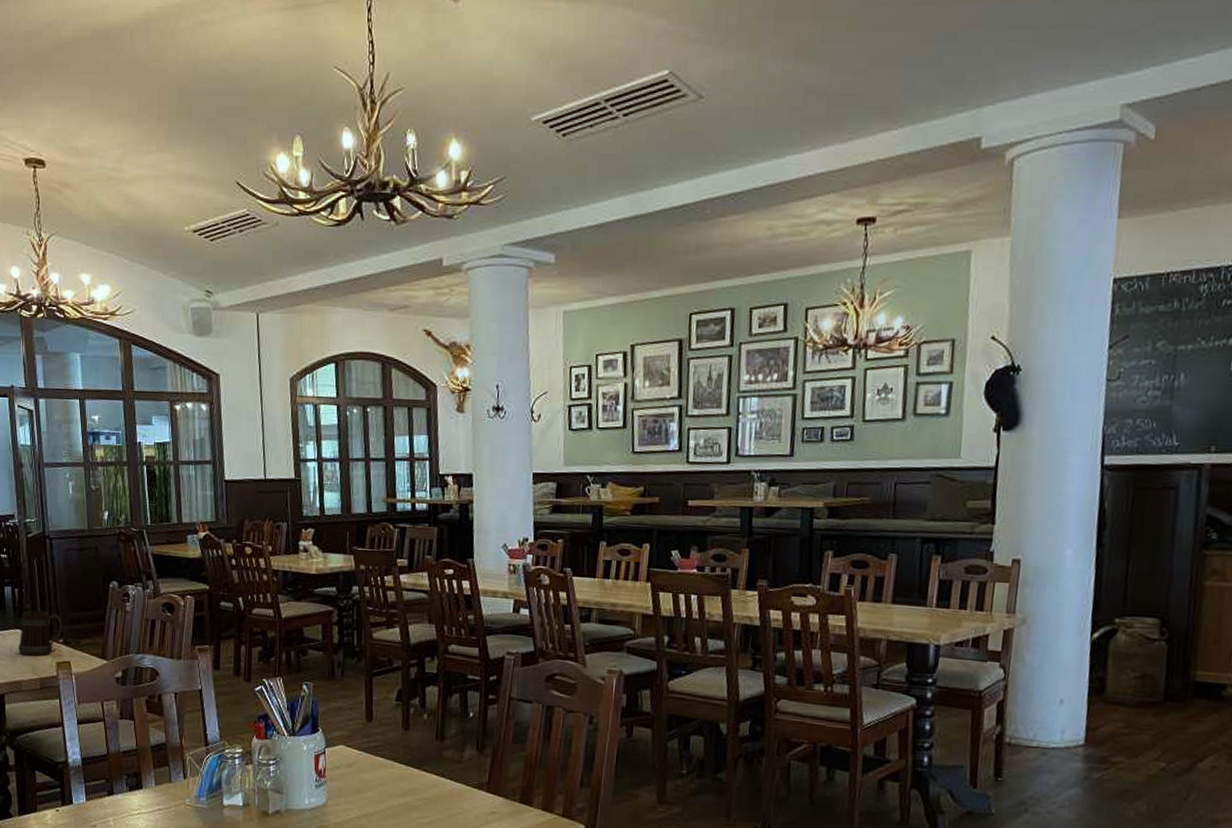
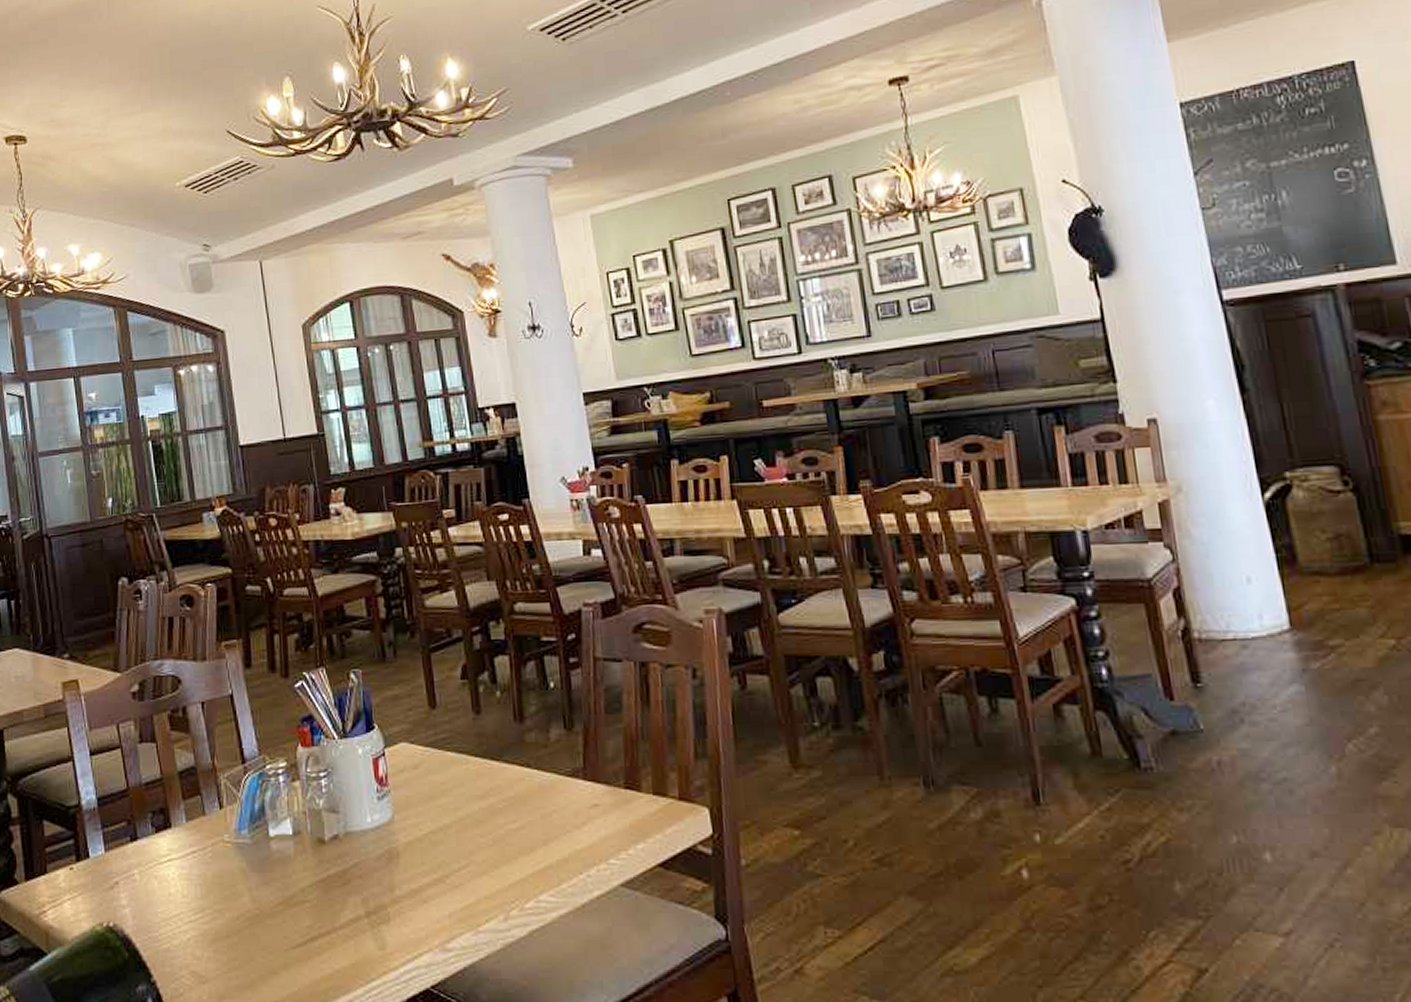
beer mug: present [18,610,63,657] -> none [17,622,68,680]

